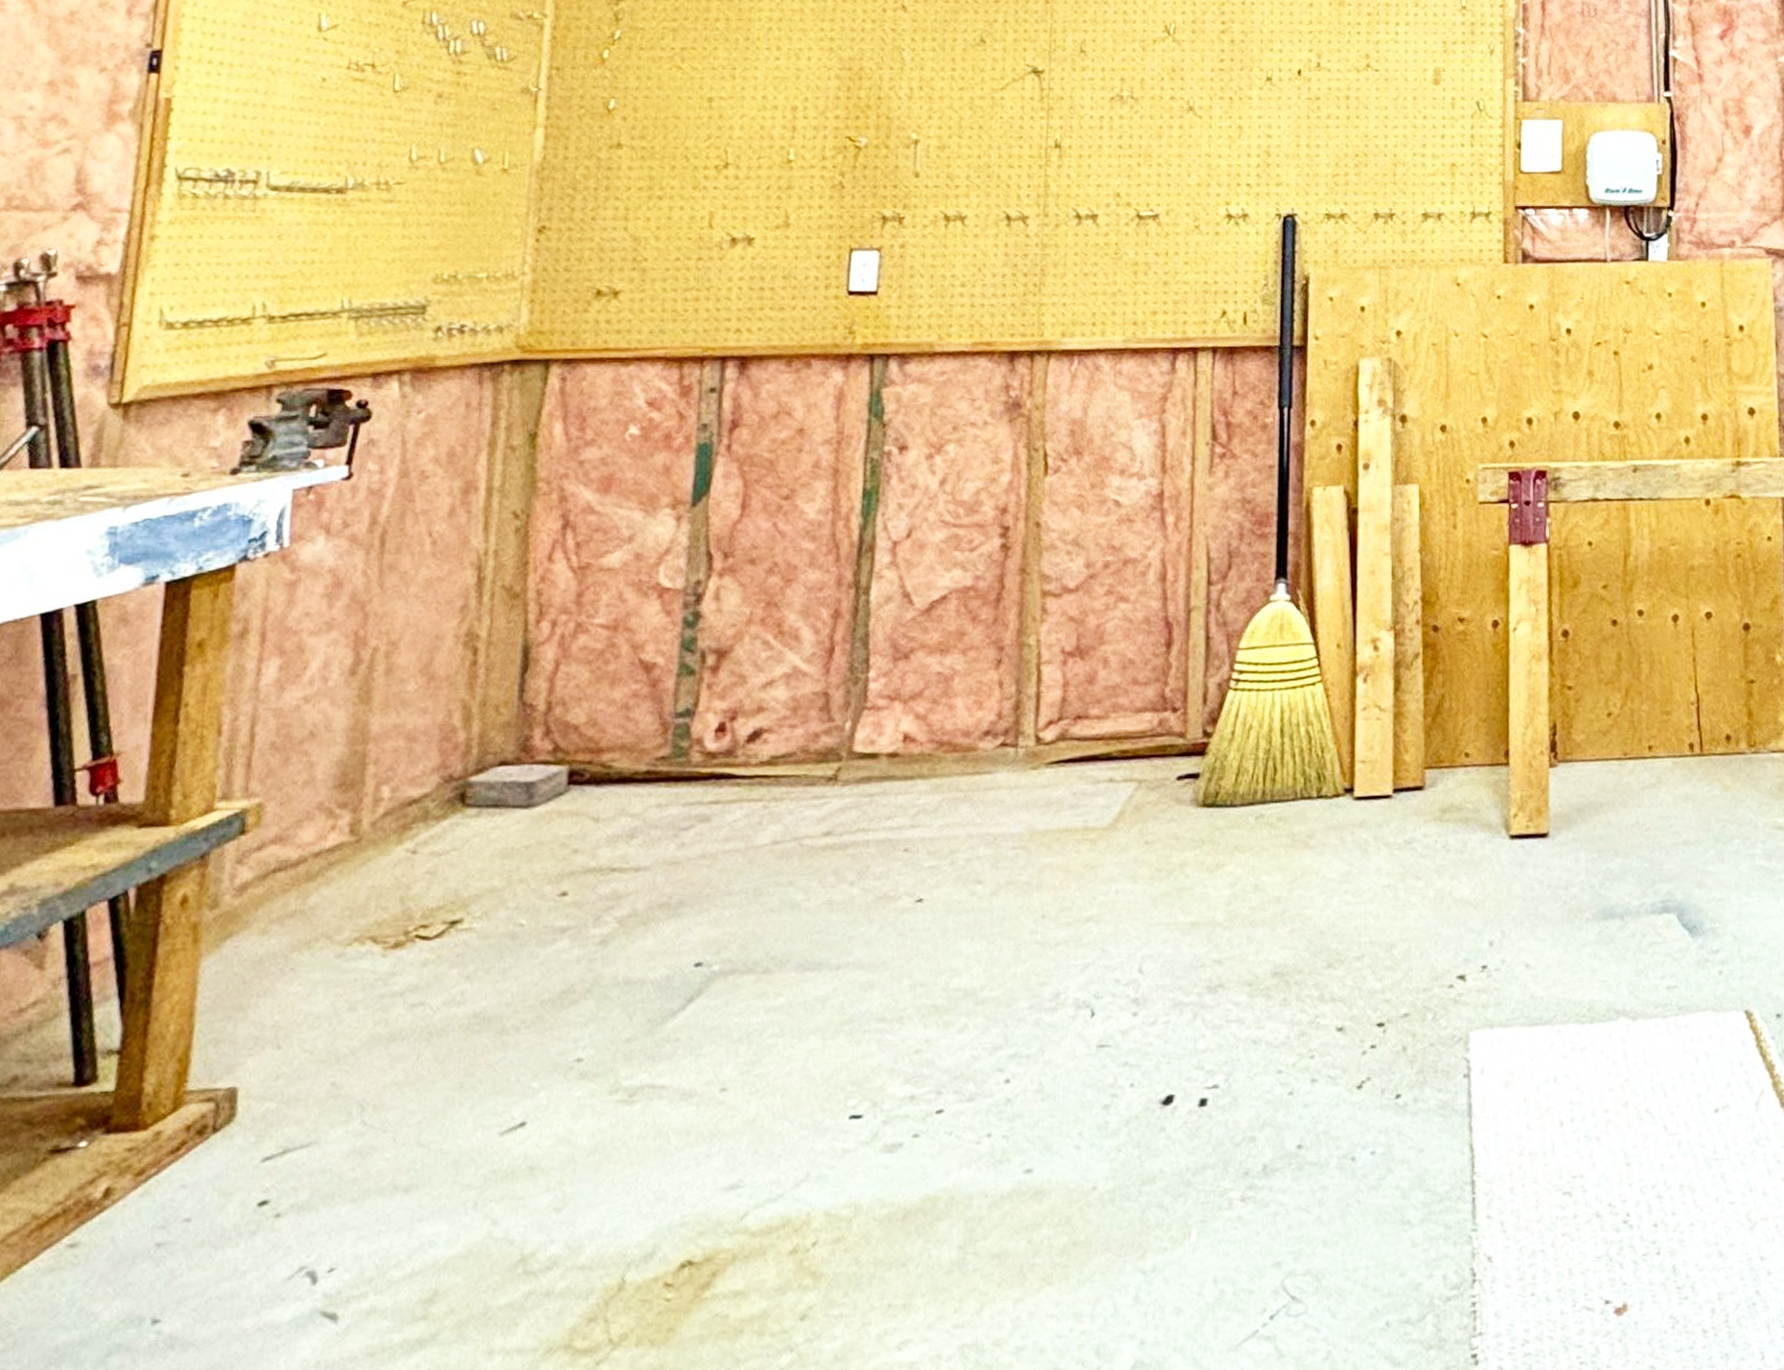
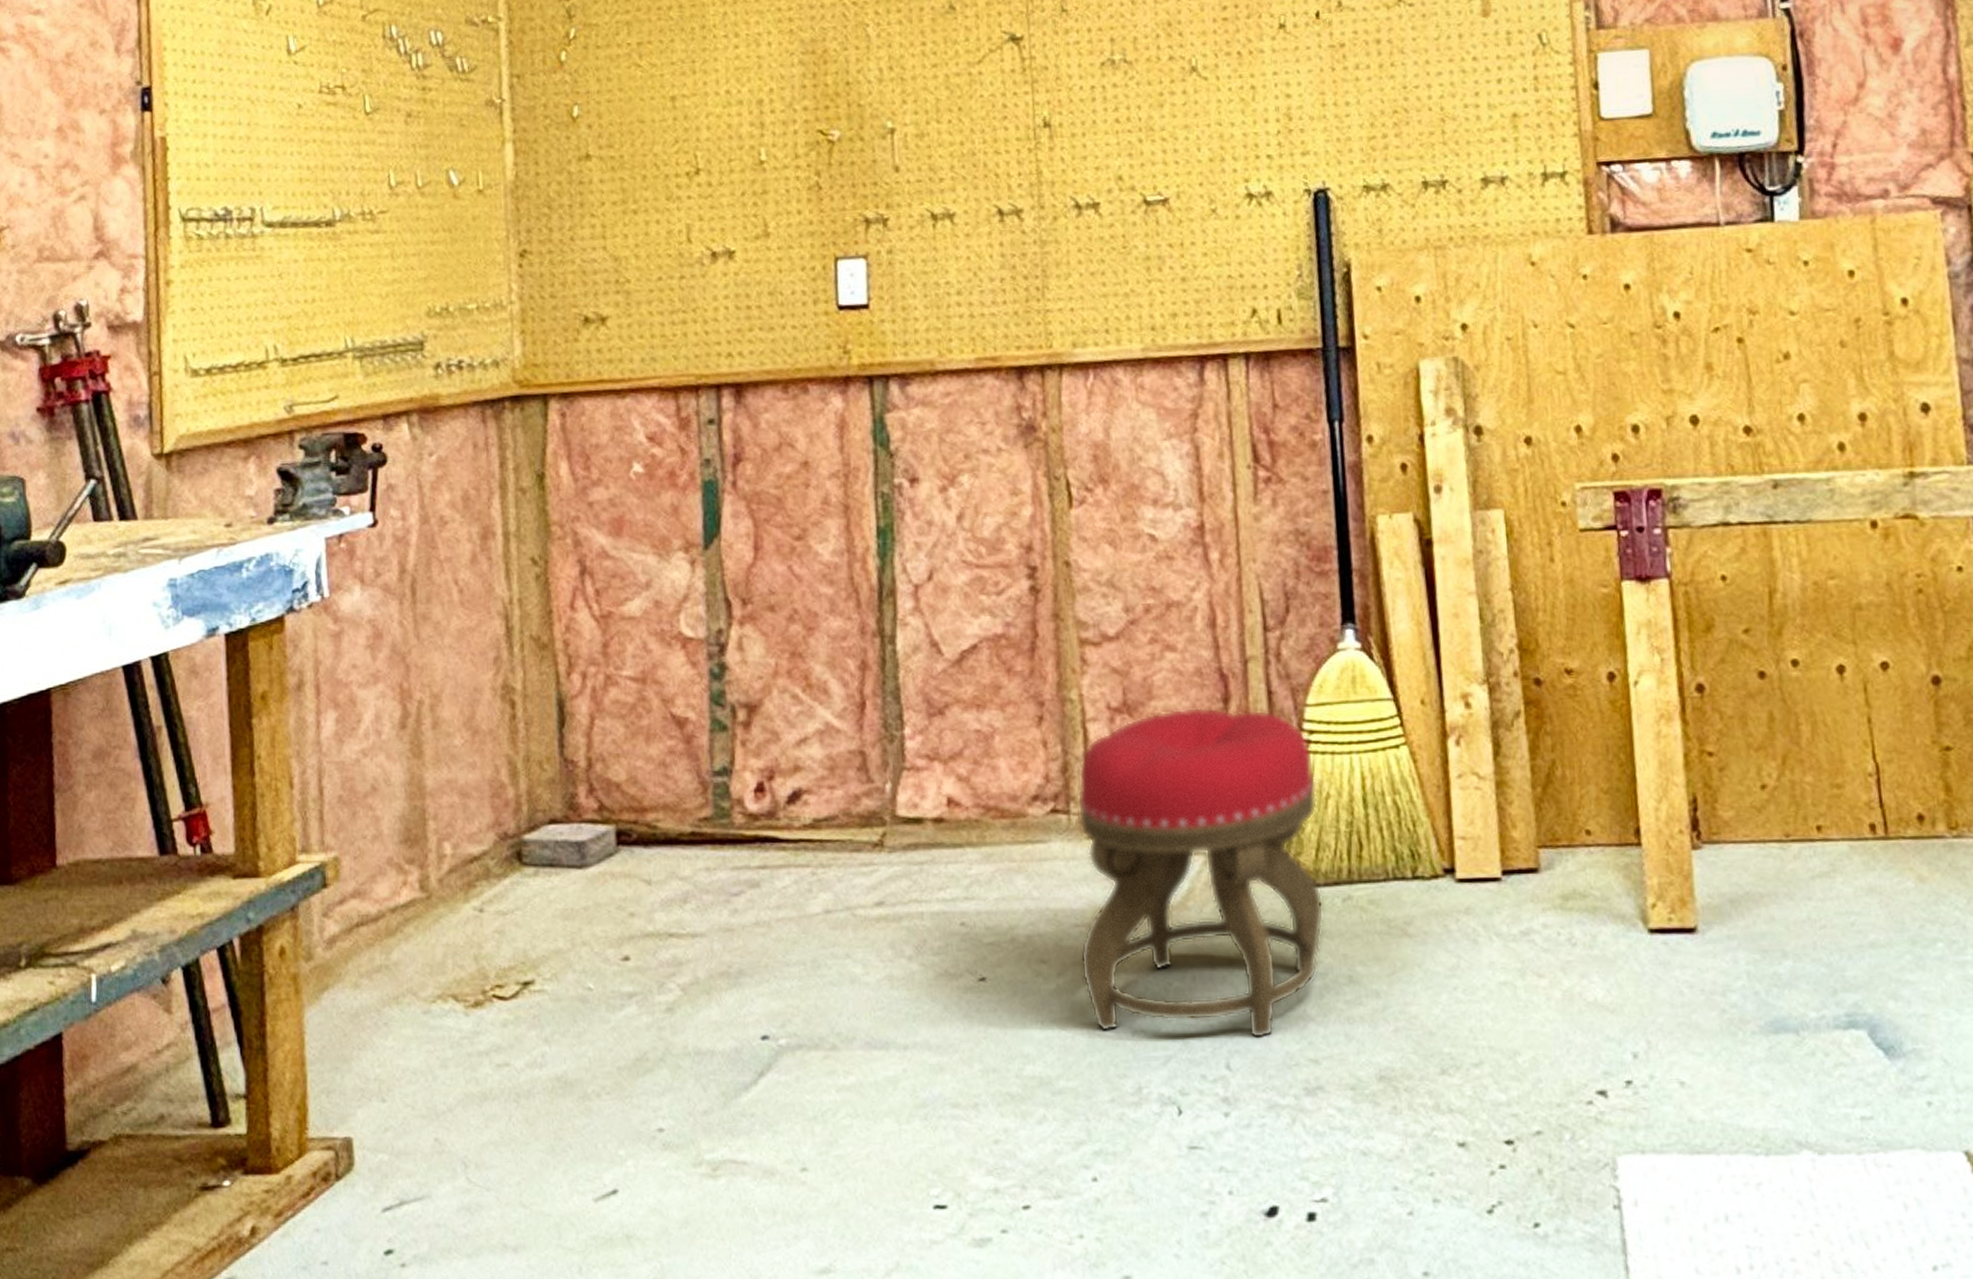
stool: none [1013,650,1242,945] -> present [1077,706,1324,1039]

